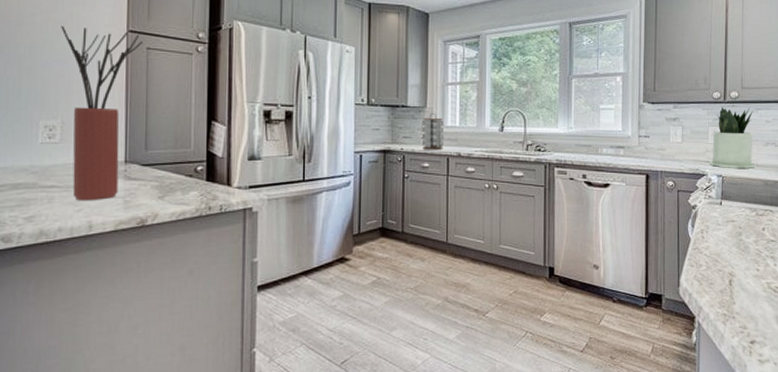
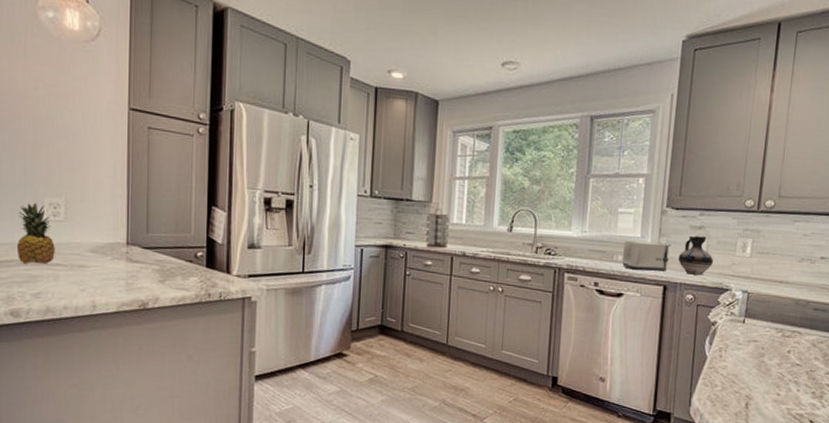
fruit: none [9,126,50,187] -> present [16,203,55,265]
vase: present [61,25,143,201] -> none [64,100,144,282]
toaster: none [607,134,649,161] -> present [622,240,670,272]
ceramic jug: none [657,127,689,163] -> present [678,235,713,275]
planter: present [708,107,756,168] -> none [734,217,789,286]

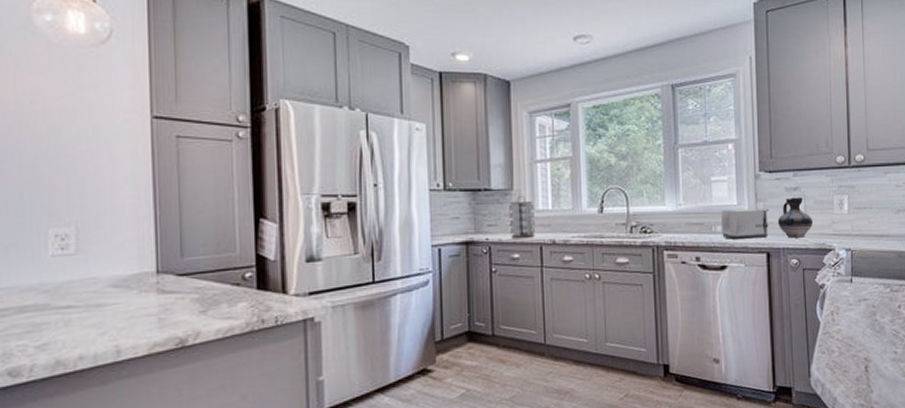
fruit: present [16,203,55,265] -> none [13,237,65,310]

